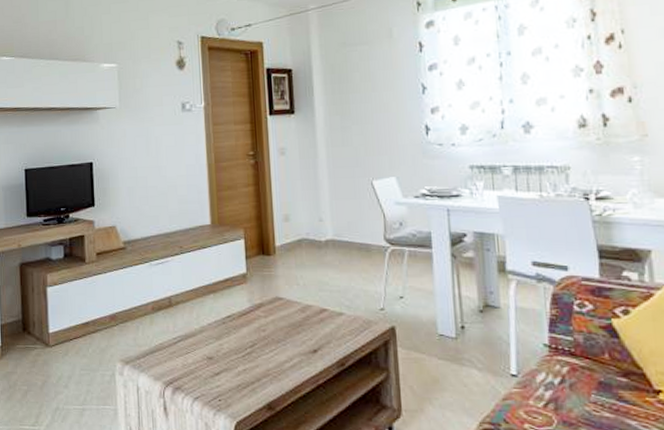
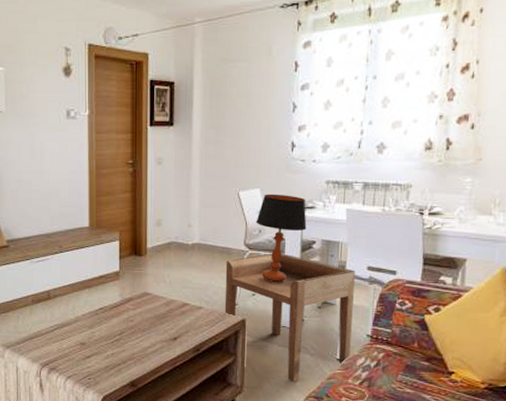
side table: none [365,248,527,404] -> present [224,253,355,382]
table lamp: none [395,182,454,282] -> present [256,194,307,282]

